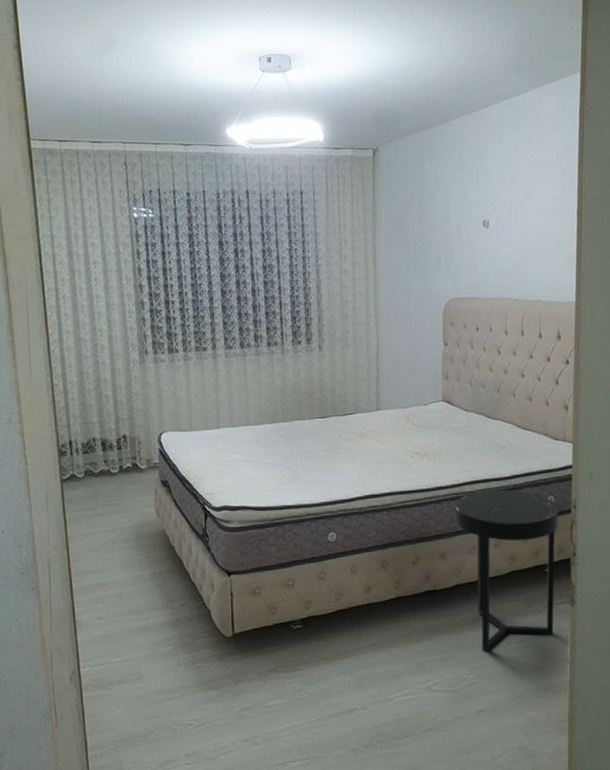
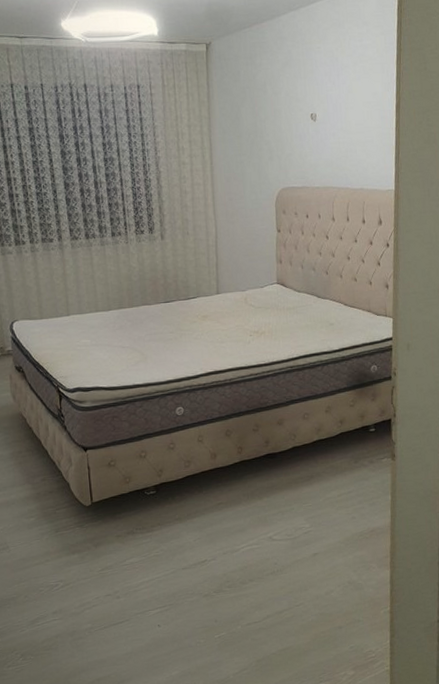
side table: present [455,489,559,653] -> none [290,361,381,504]

